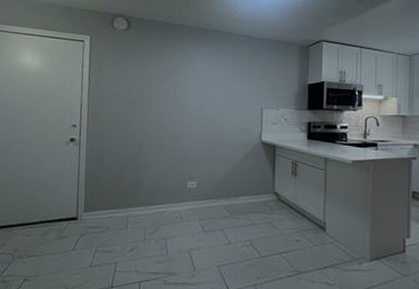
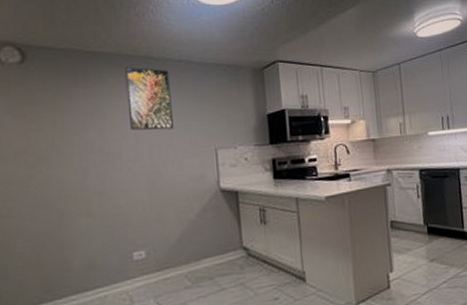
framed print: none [197,38,232,89] -> present [125,67,175,131]

